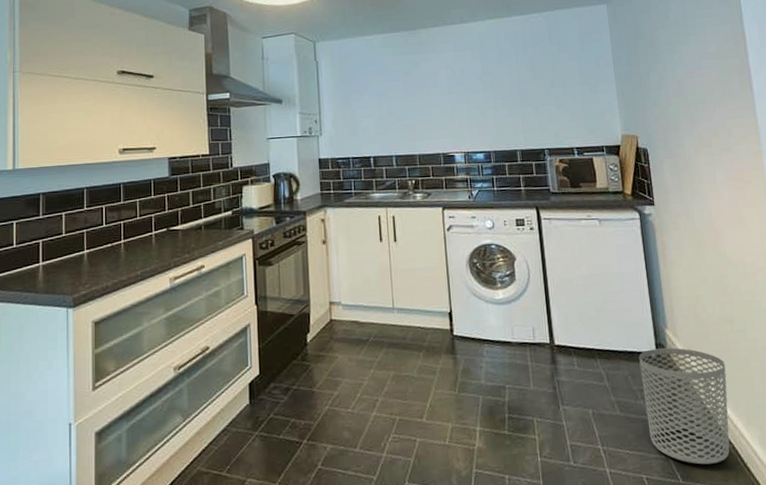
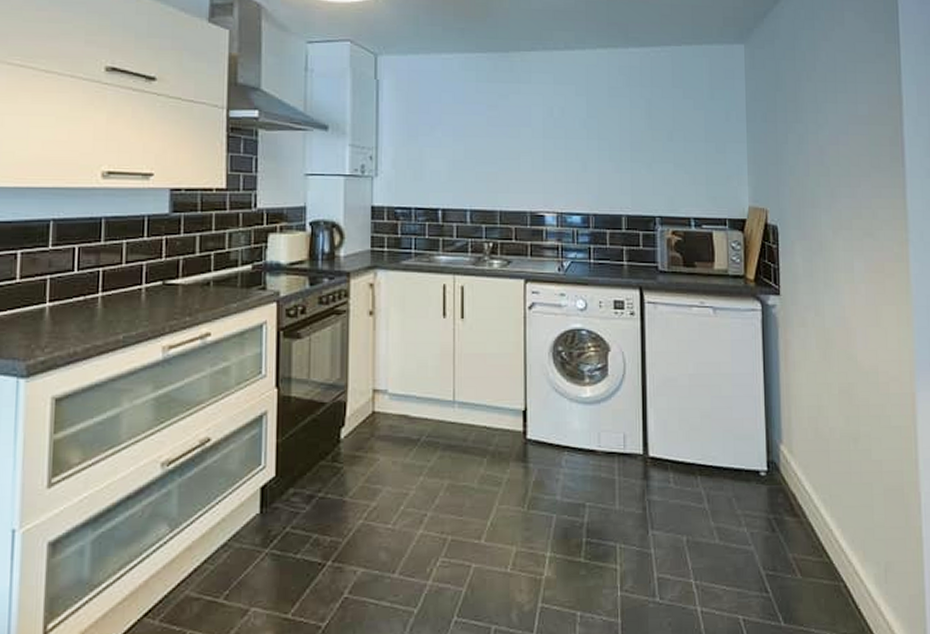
waste bin: present [639,347,730,465] -> none [746,466,845,605]

